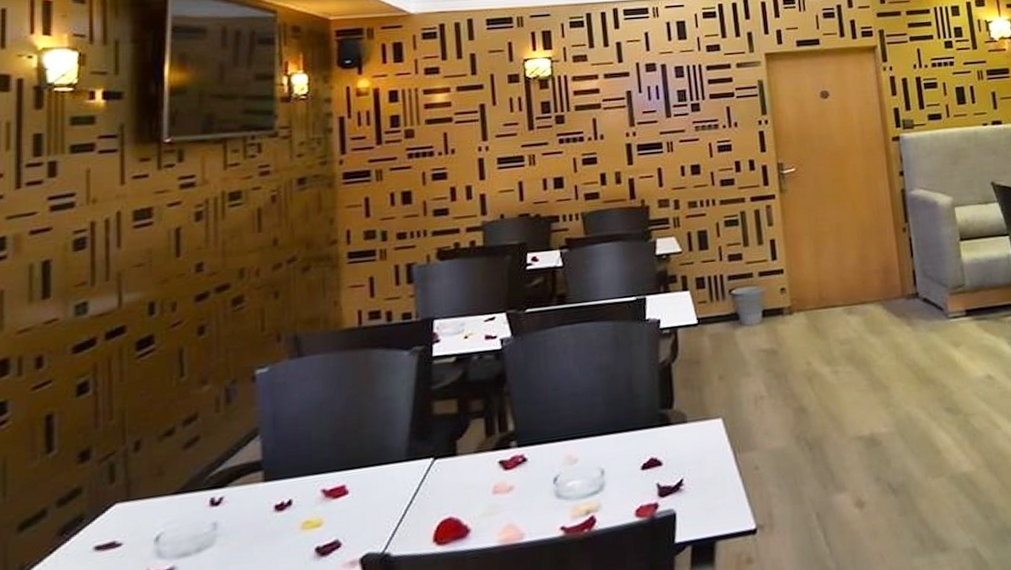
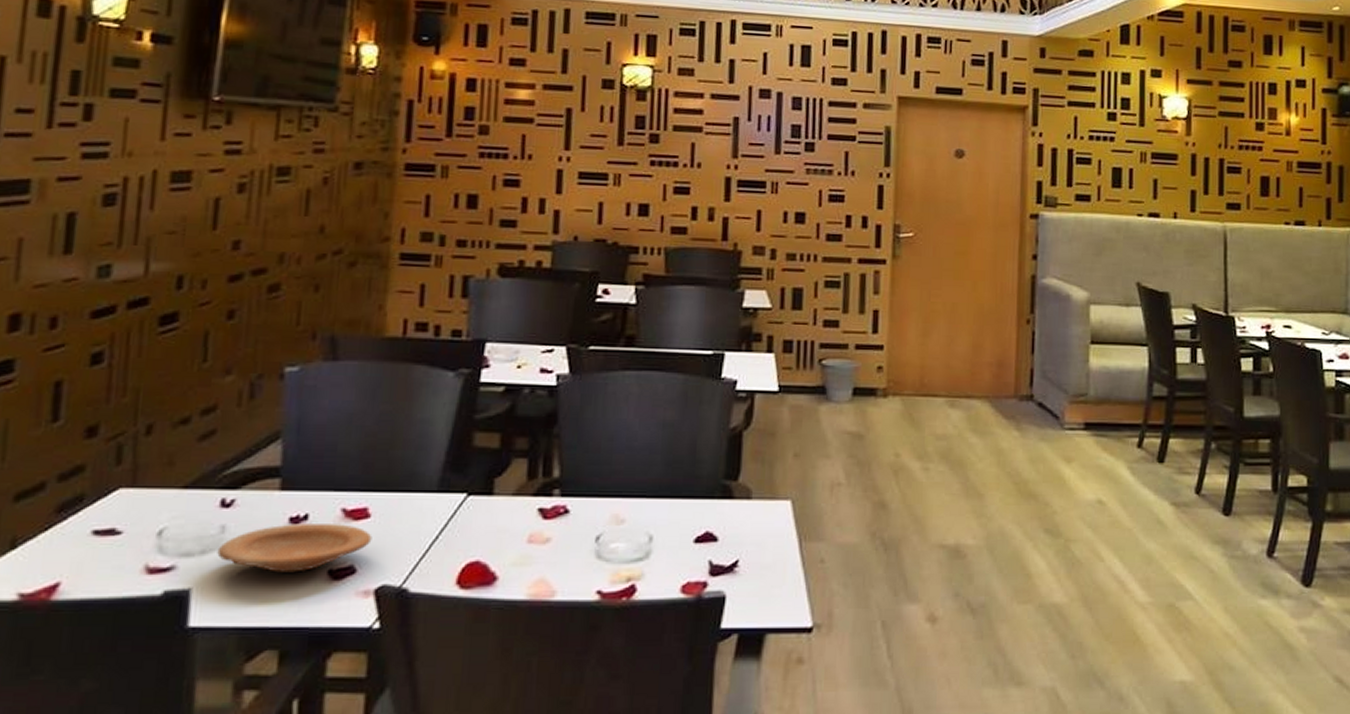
plate: none [212,503,352,558] -> present [217,524,372,572]

